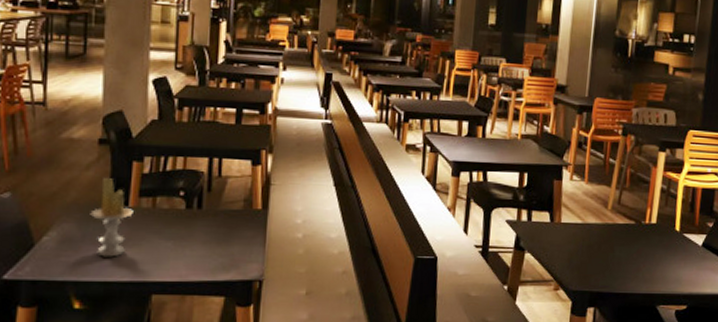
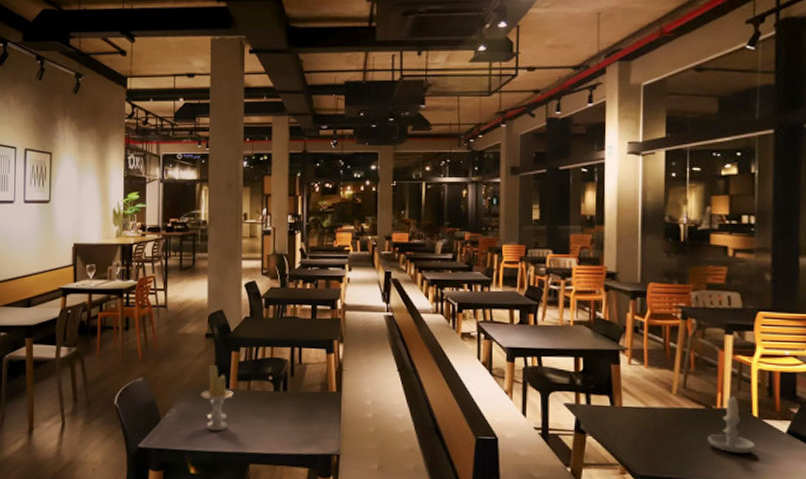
candle: none [635,211,676,267] -> present [708,396,756,454]

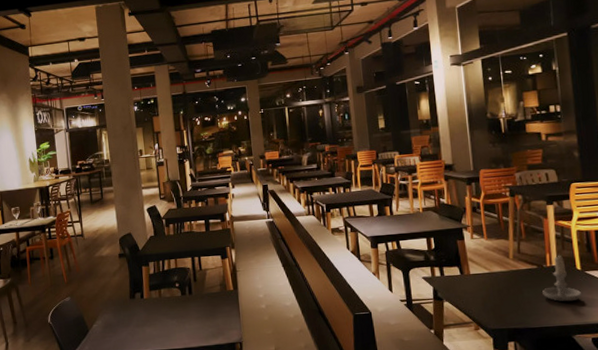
candle: present [200,365,233,431] -> none [120,280,148,335]

